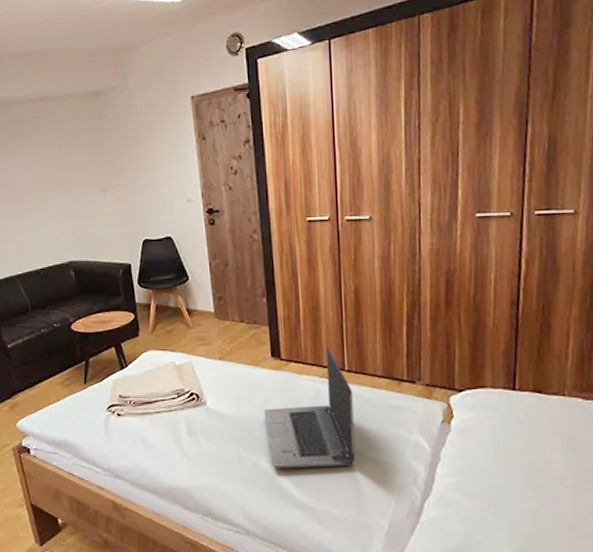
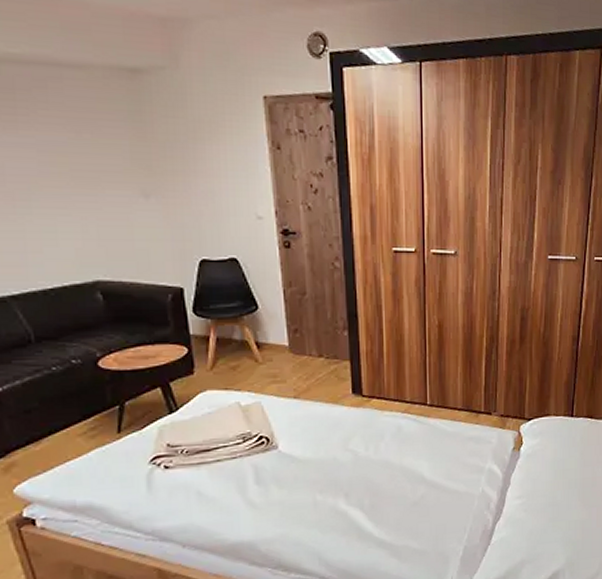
laptop computer: present [263,347,356,469] -> none [343,382,435,509]

